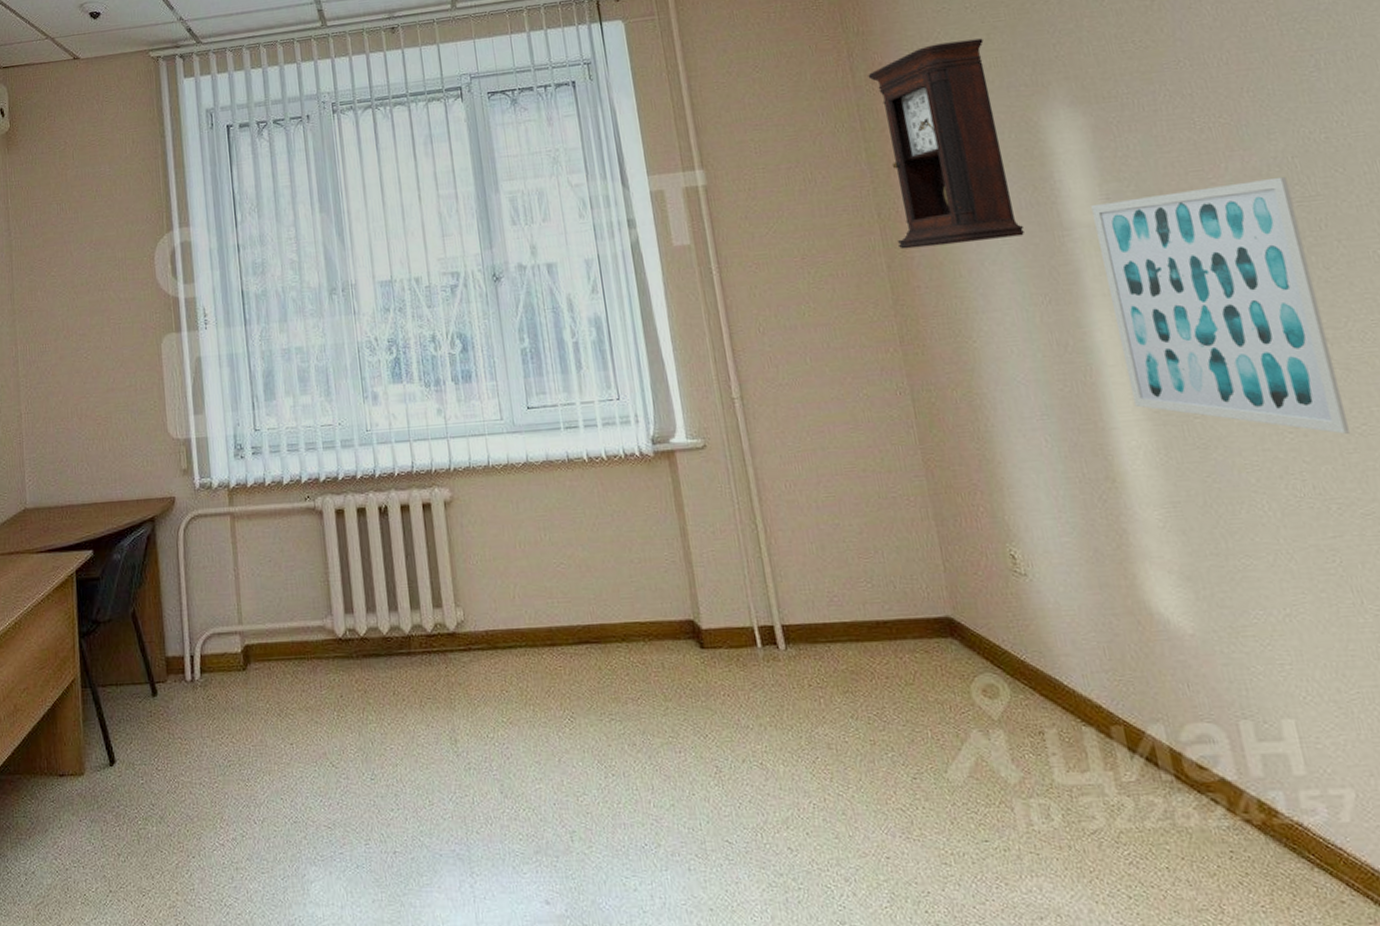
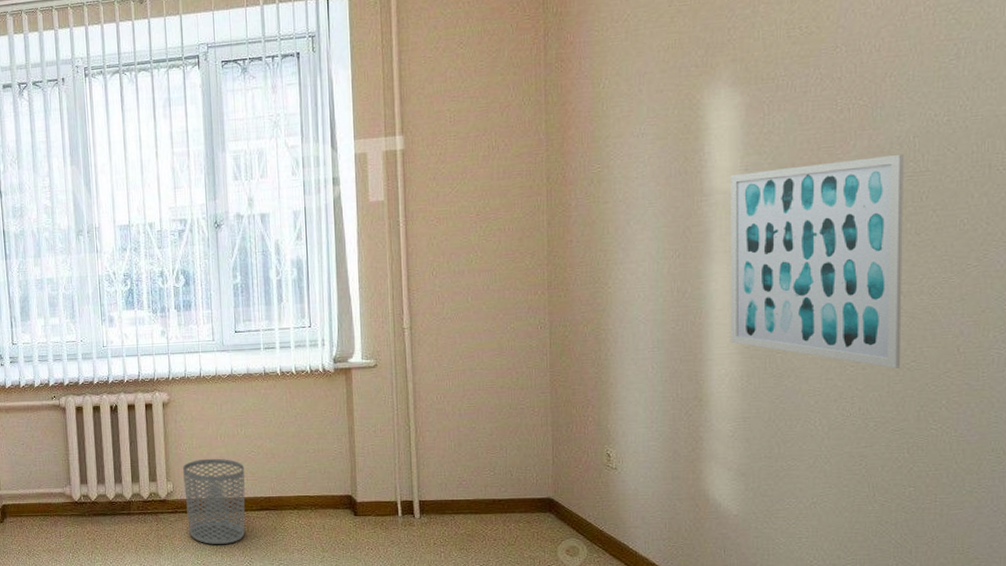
waste bin: none [475,573,561,694] -> present [183,458,246,544]
pendulum clock: present [868,38,1024,250] -> none [559,21,669,209]

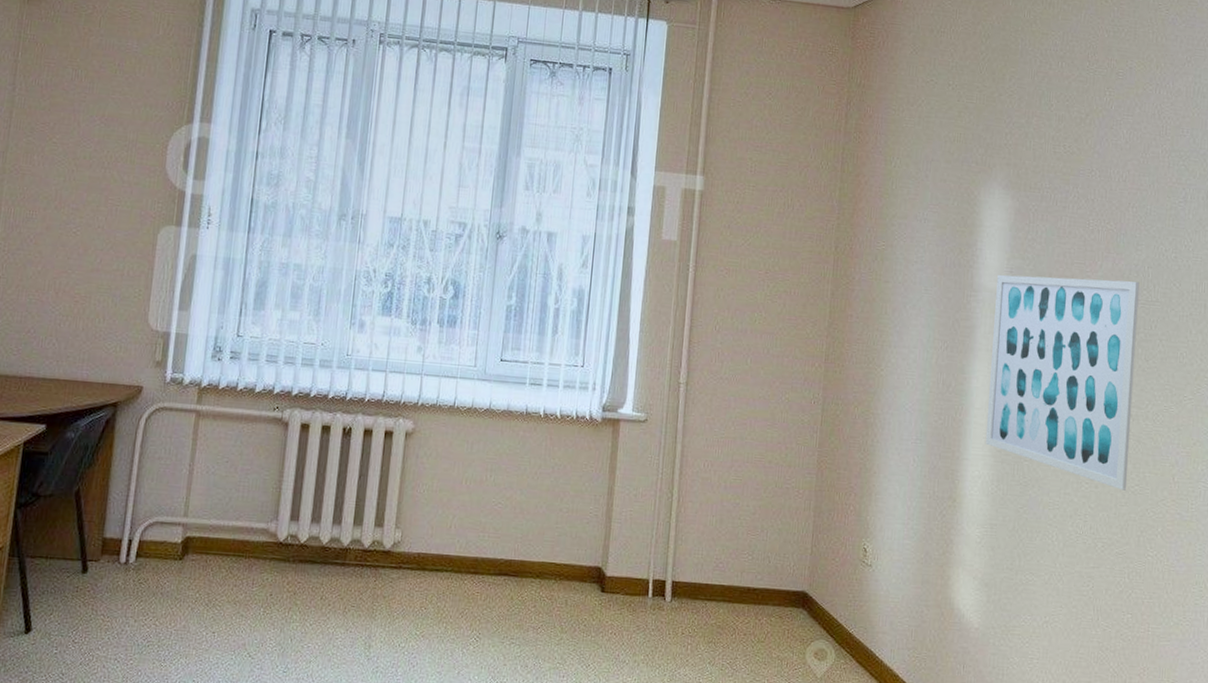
waste bin: present [183,458,246,544] -> none [412,505,488,613]

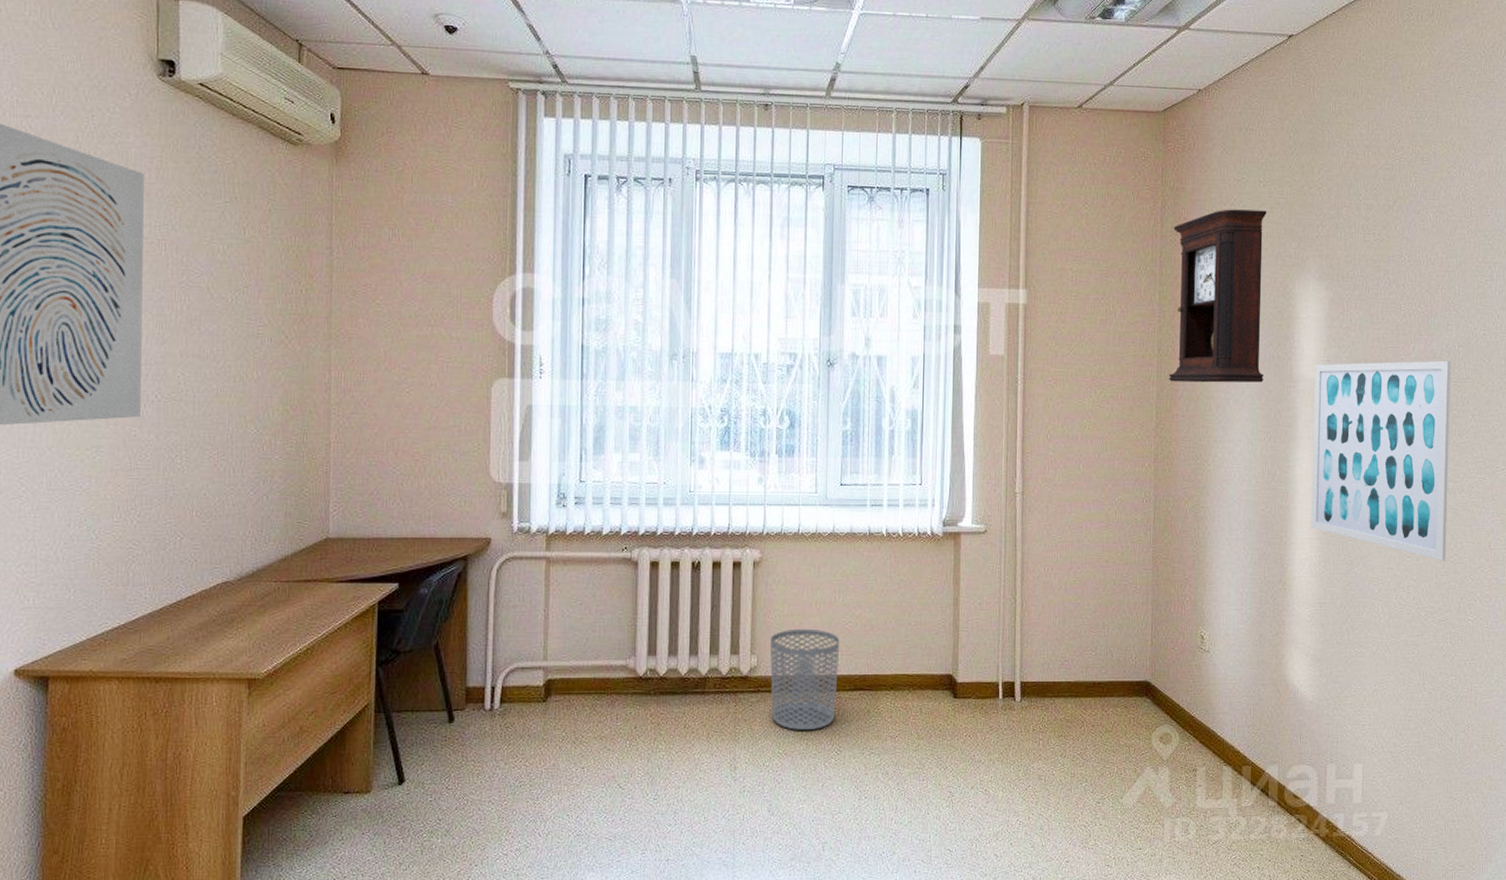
waste bin: none [412,505,488,613] -> present [770,628,840,730]
pendulum clock: none [844,110,955,289] -> present [1168,209,1267,383]

